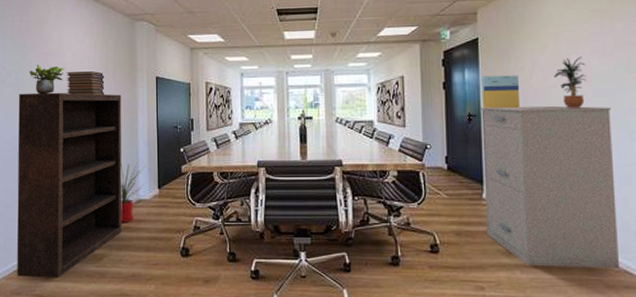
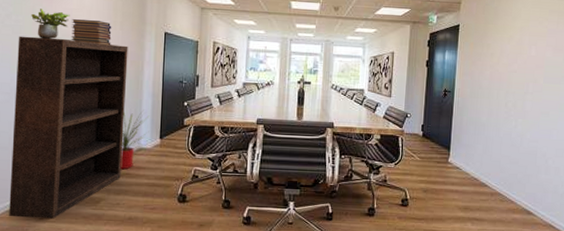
architectural model: present [481,75,520,108] -> none [456,58,489,87]
filing cabinet: present [481,105,619,269] -> none [449,85,557,224]
potted plant: present [554,56,587,109] -> none [516,49,542,92]

